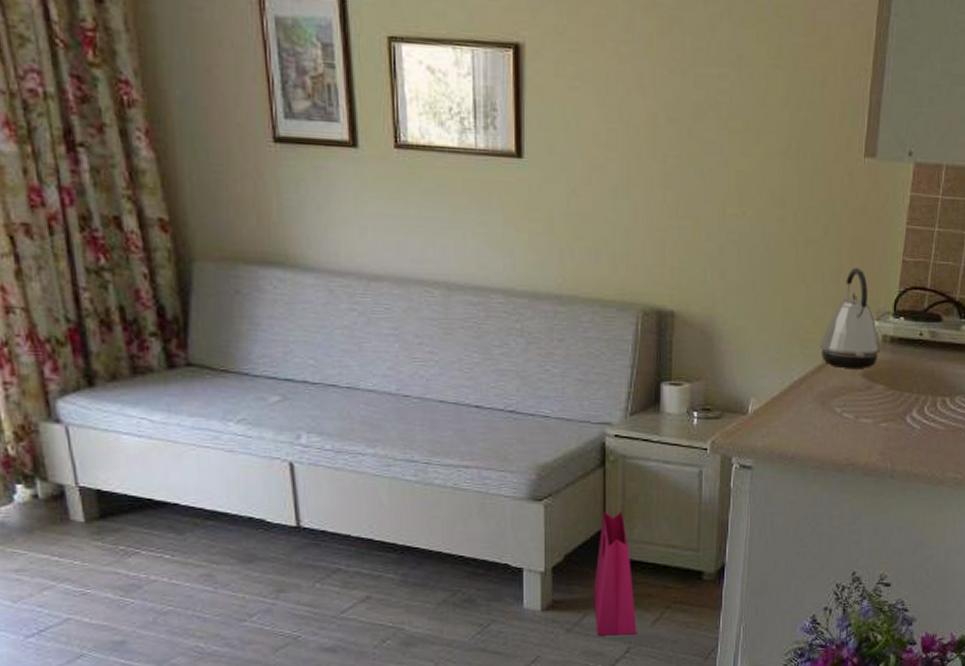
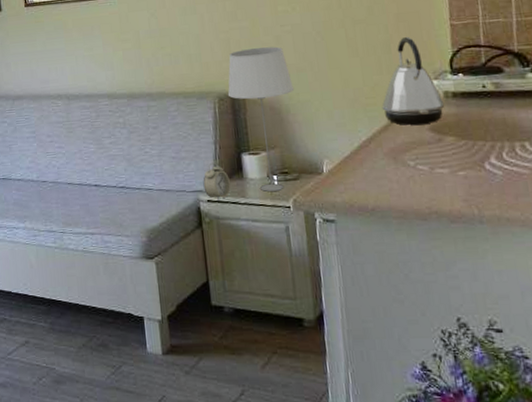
shopping bag: present [593,511,636,636] -> none [204,265,248,378]
alarm clock: none [612,390,644,436] -> present [203,162,231,201]
table lamp: none [654,255,731,431] -> present [227,46,295,192]

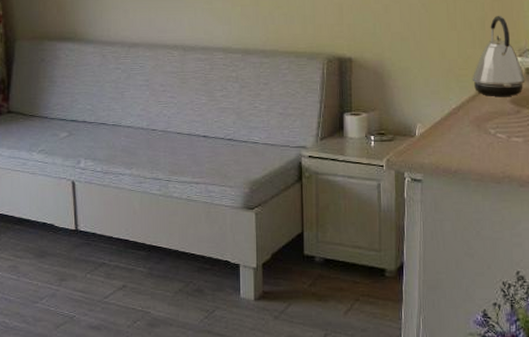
alarm clock: present [203,162,231,201] -> none [306,120,331,157]
table lamp: present [227,46,295,192] -> none [336,15,397,151]

